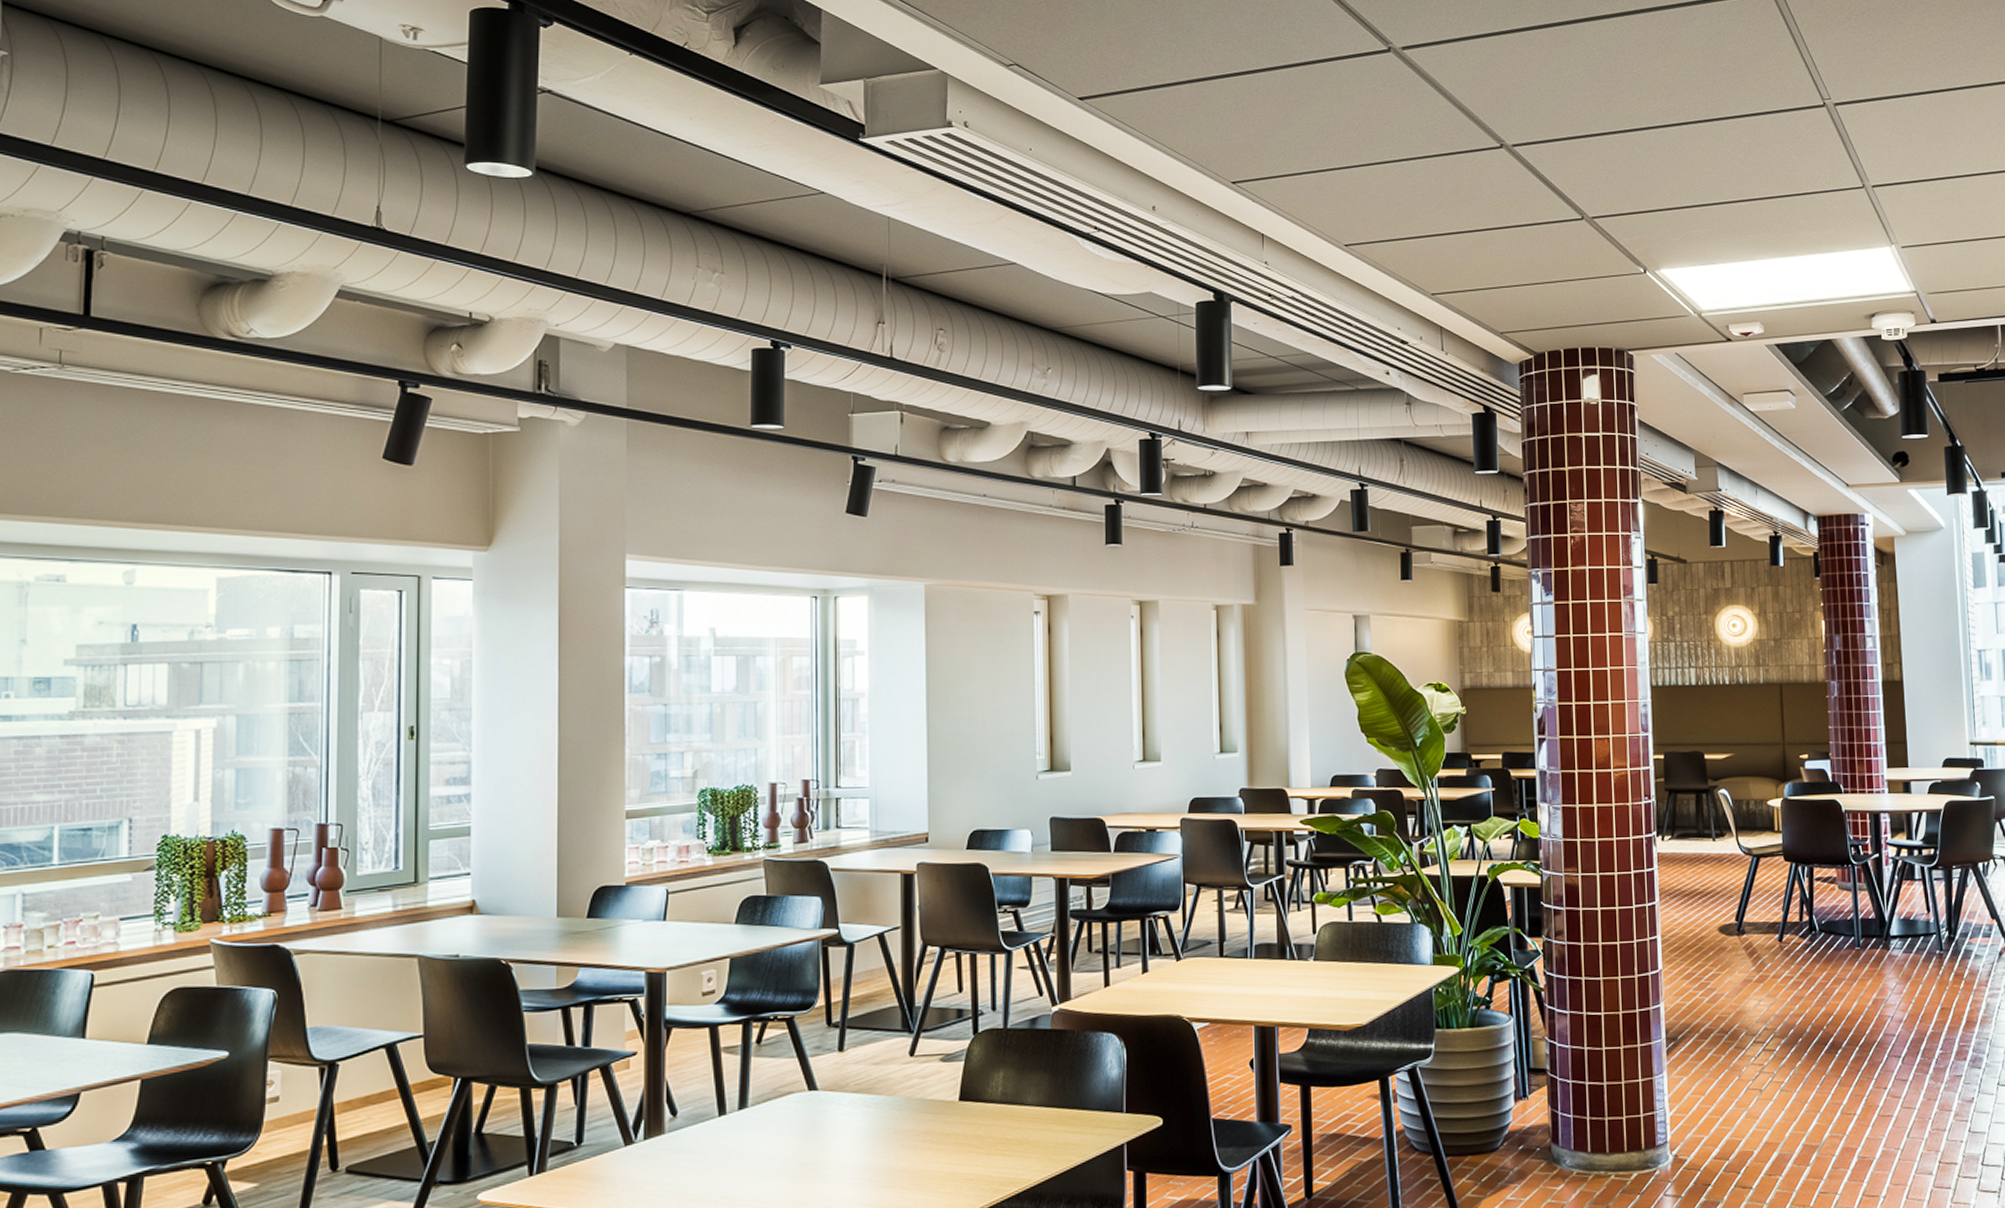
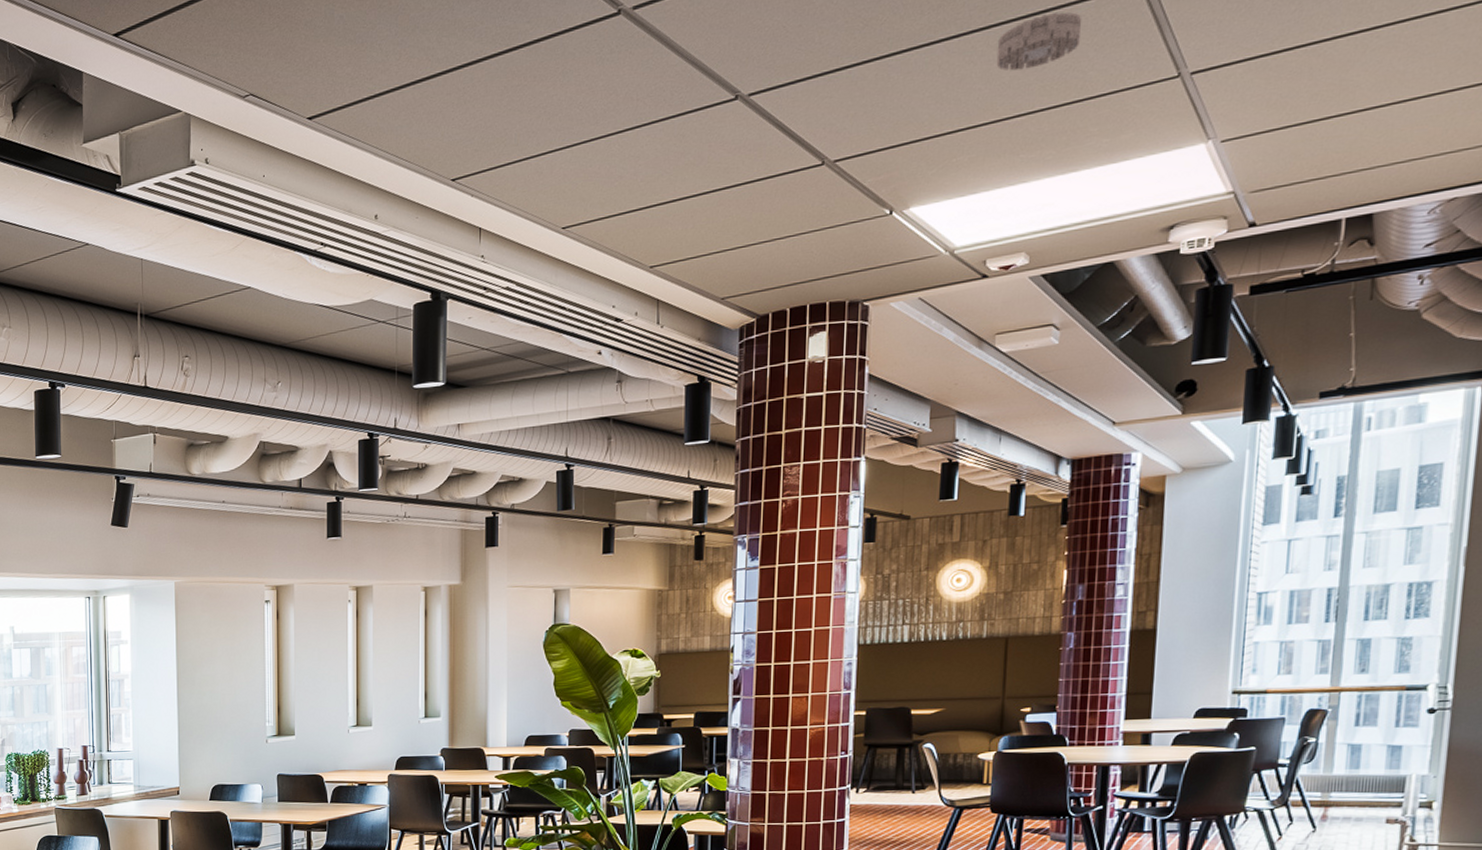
smoke detector: none [1719,117,1785,162] -> present [996,12,1082,71]

